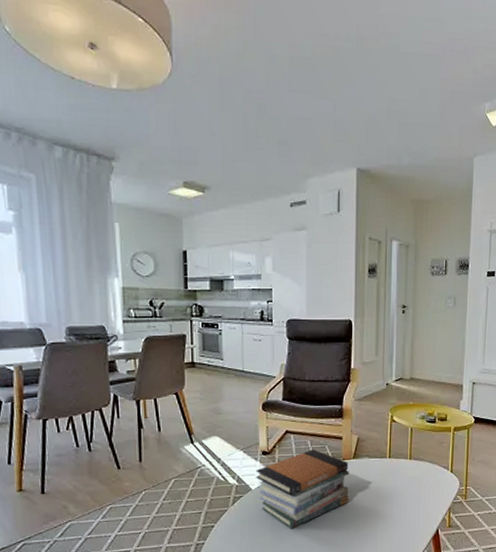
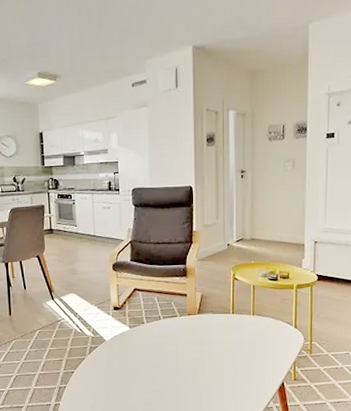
book stack: present [256,449,349,529] -> none [109,305,195,377]

